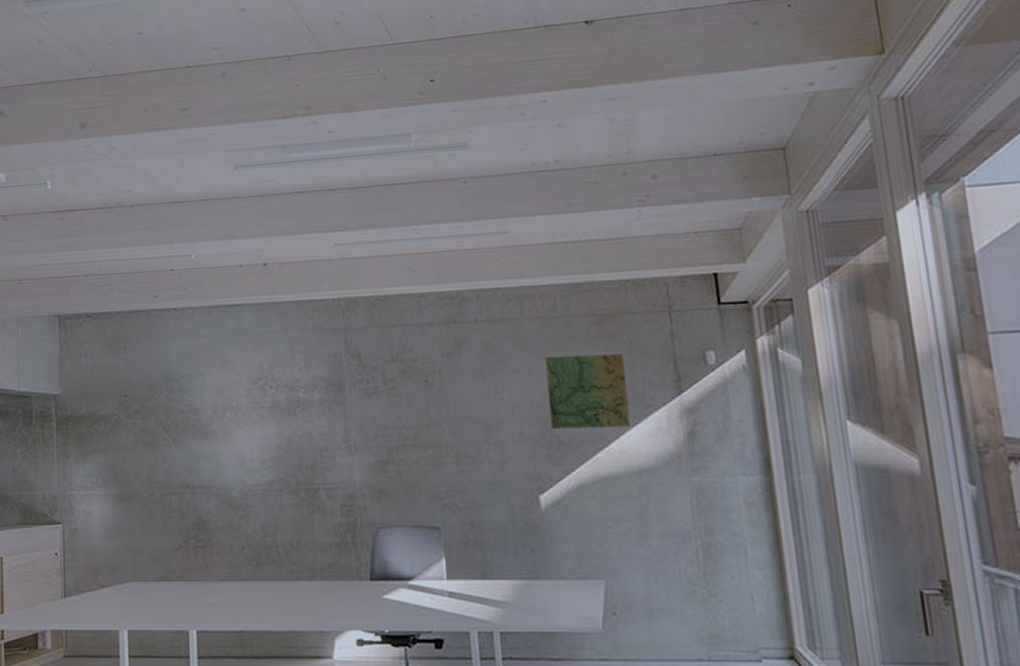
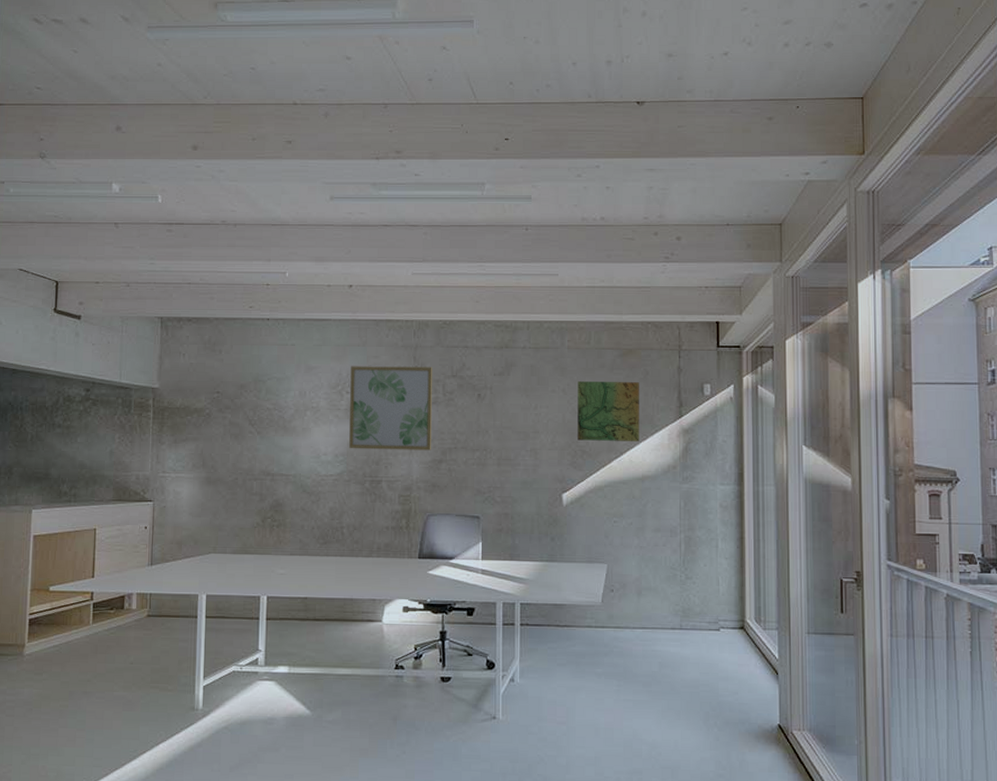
wall art: none [272,351,374,453] -> present [349,366,432,451]

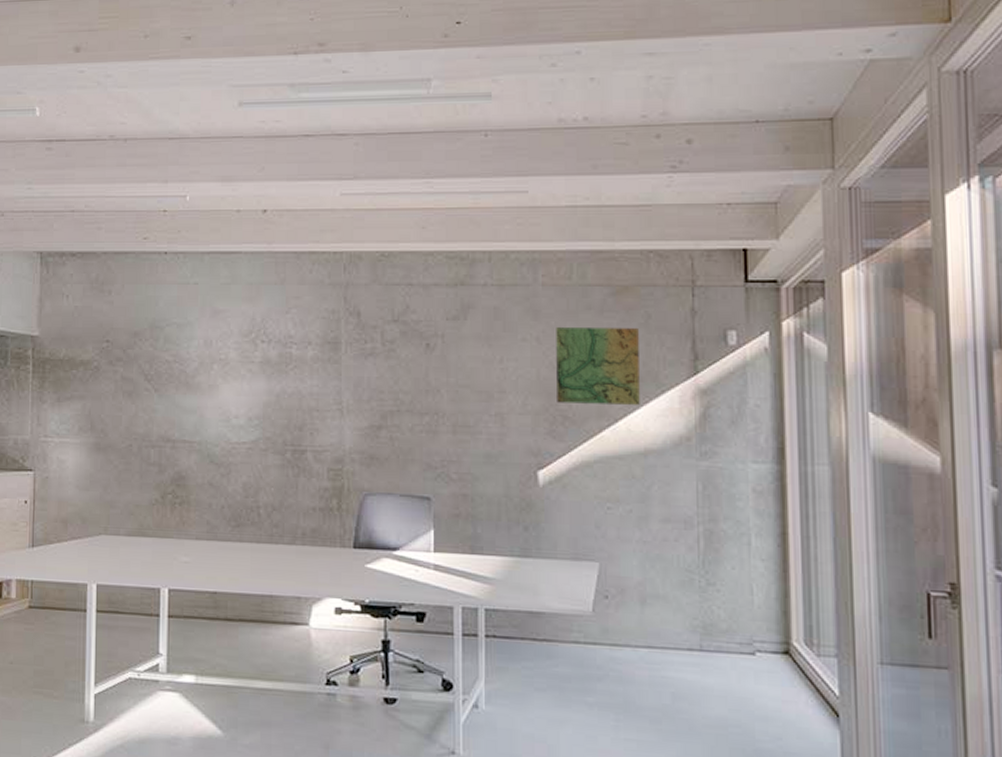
wall art: present [349,366,432,451] -> none [266,309,367,414]

